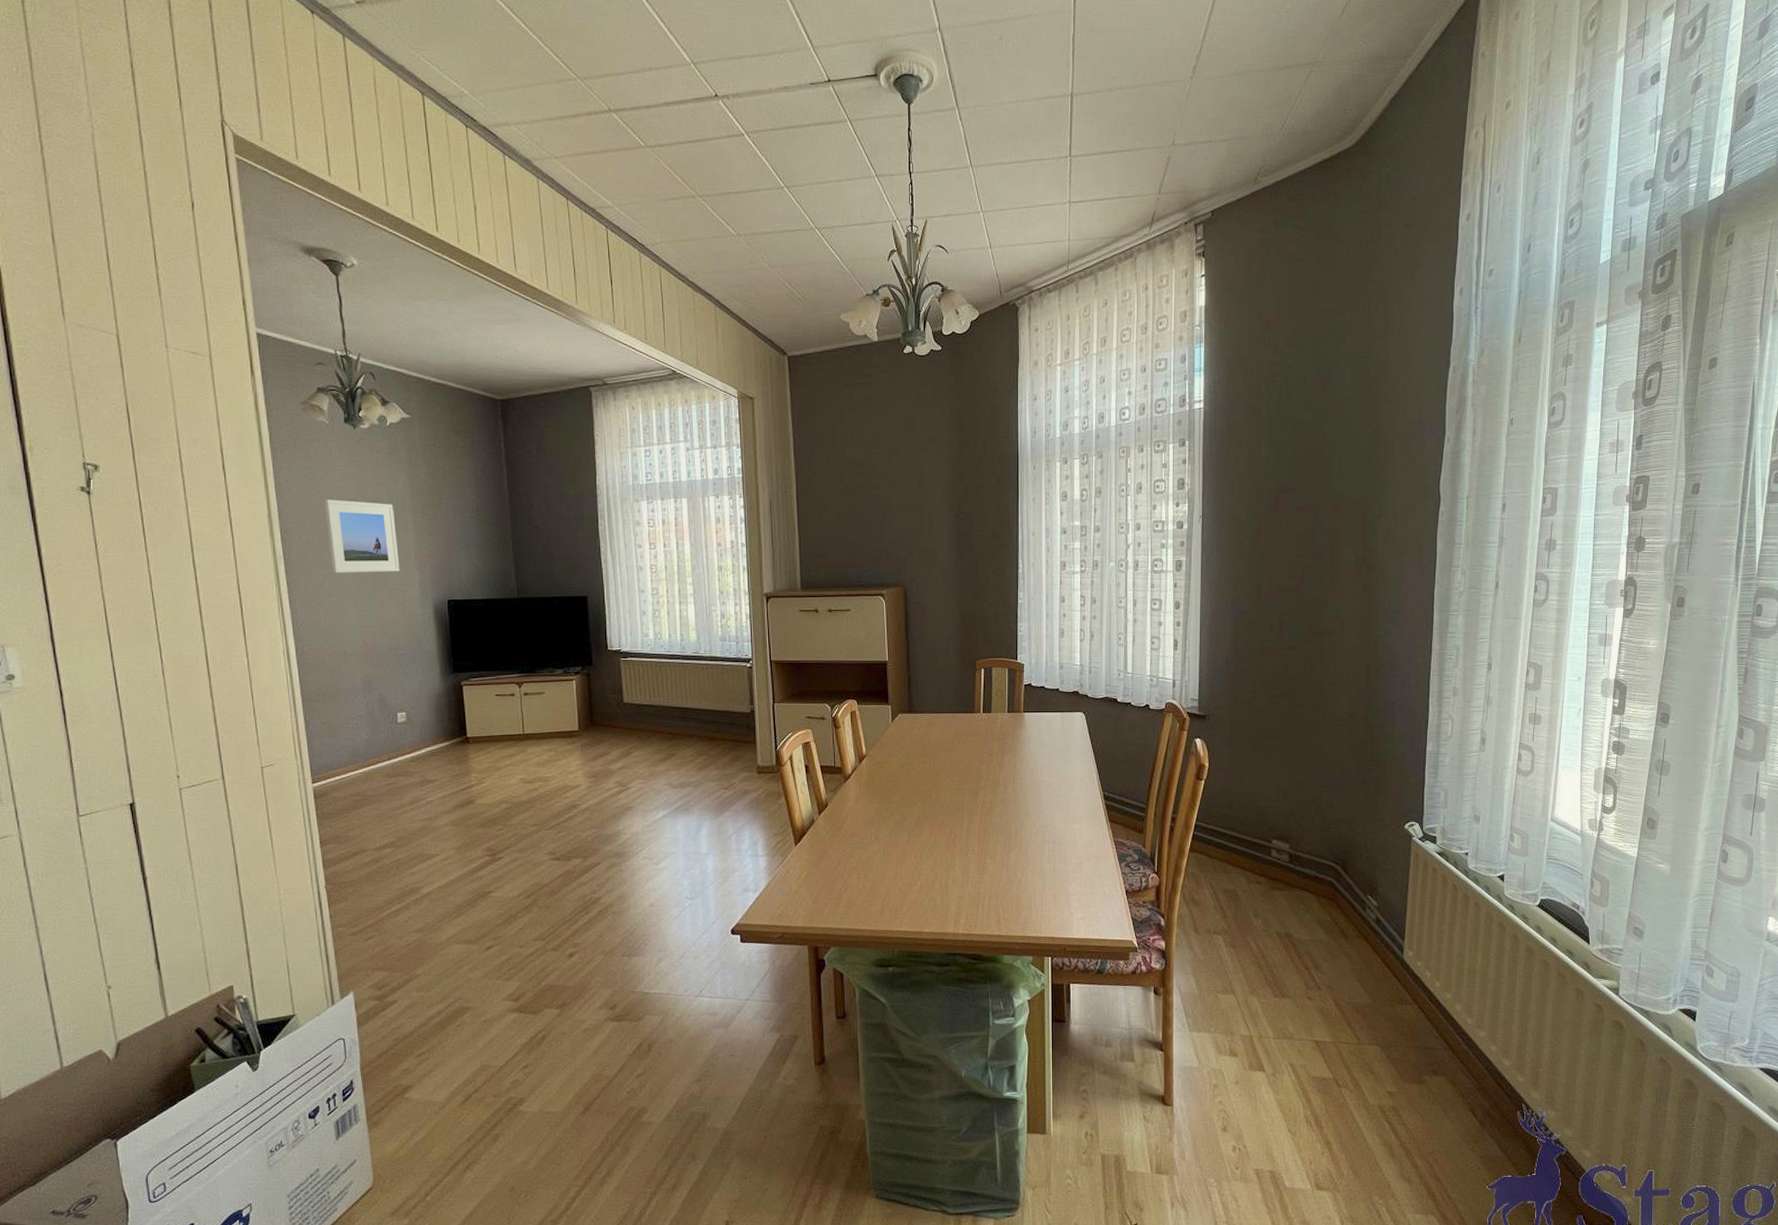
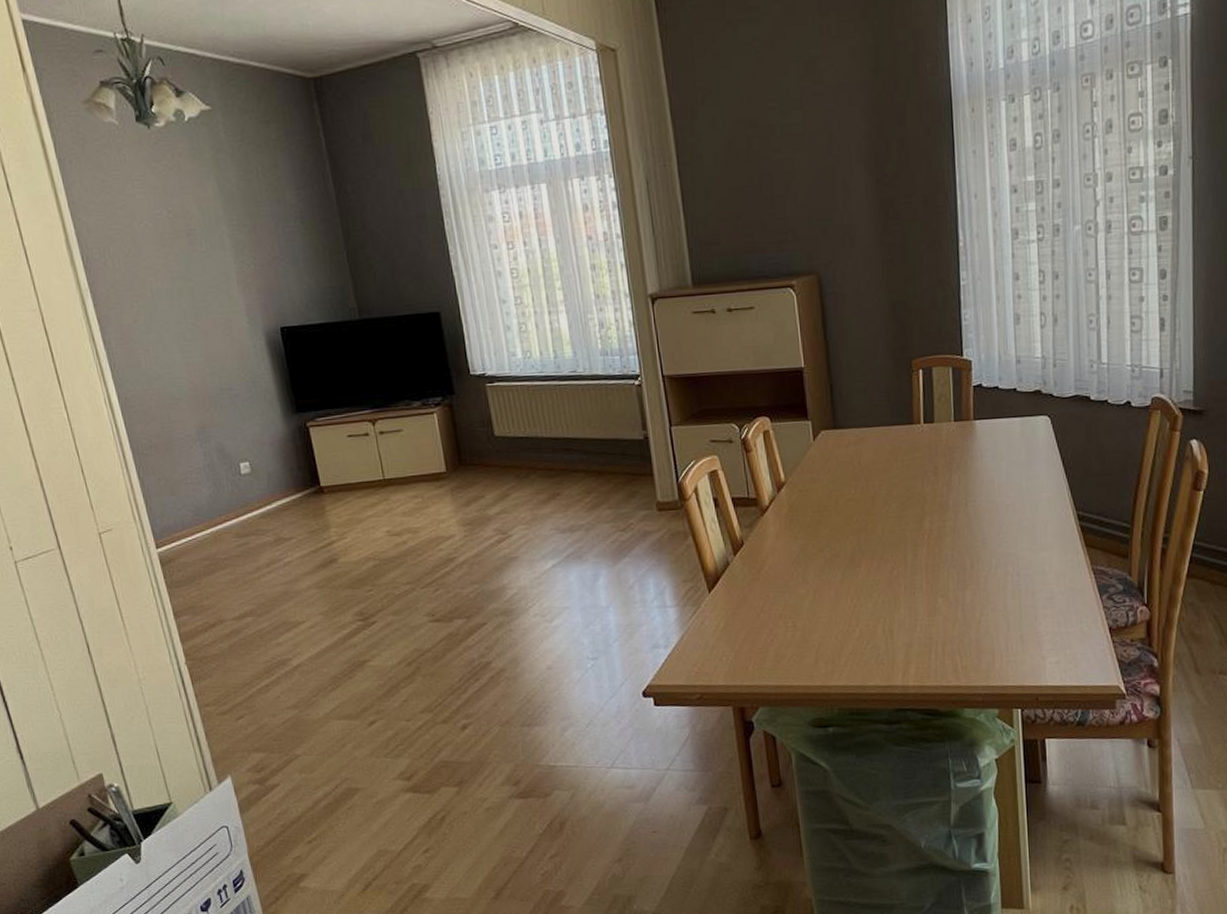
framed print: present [324,499,400,573] -> none [126,216,222,305]

